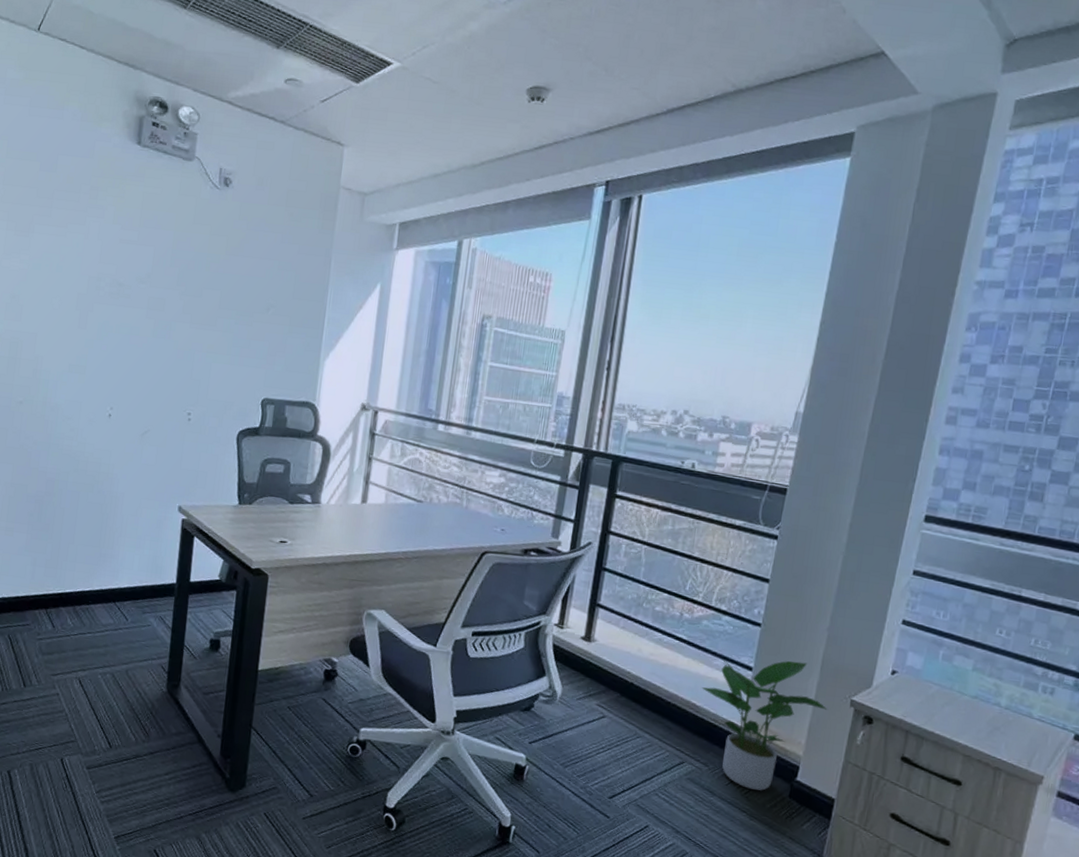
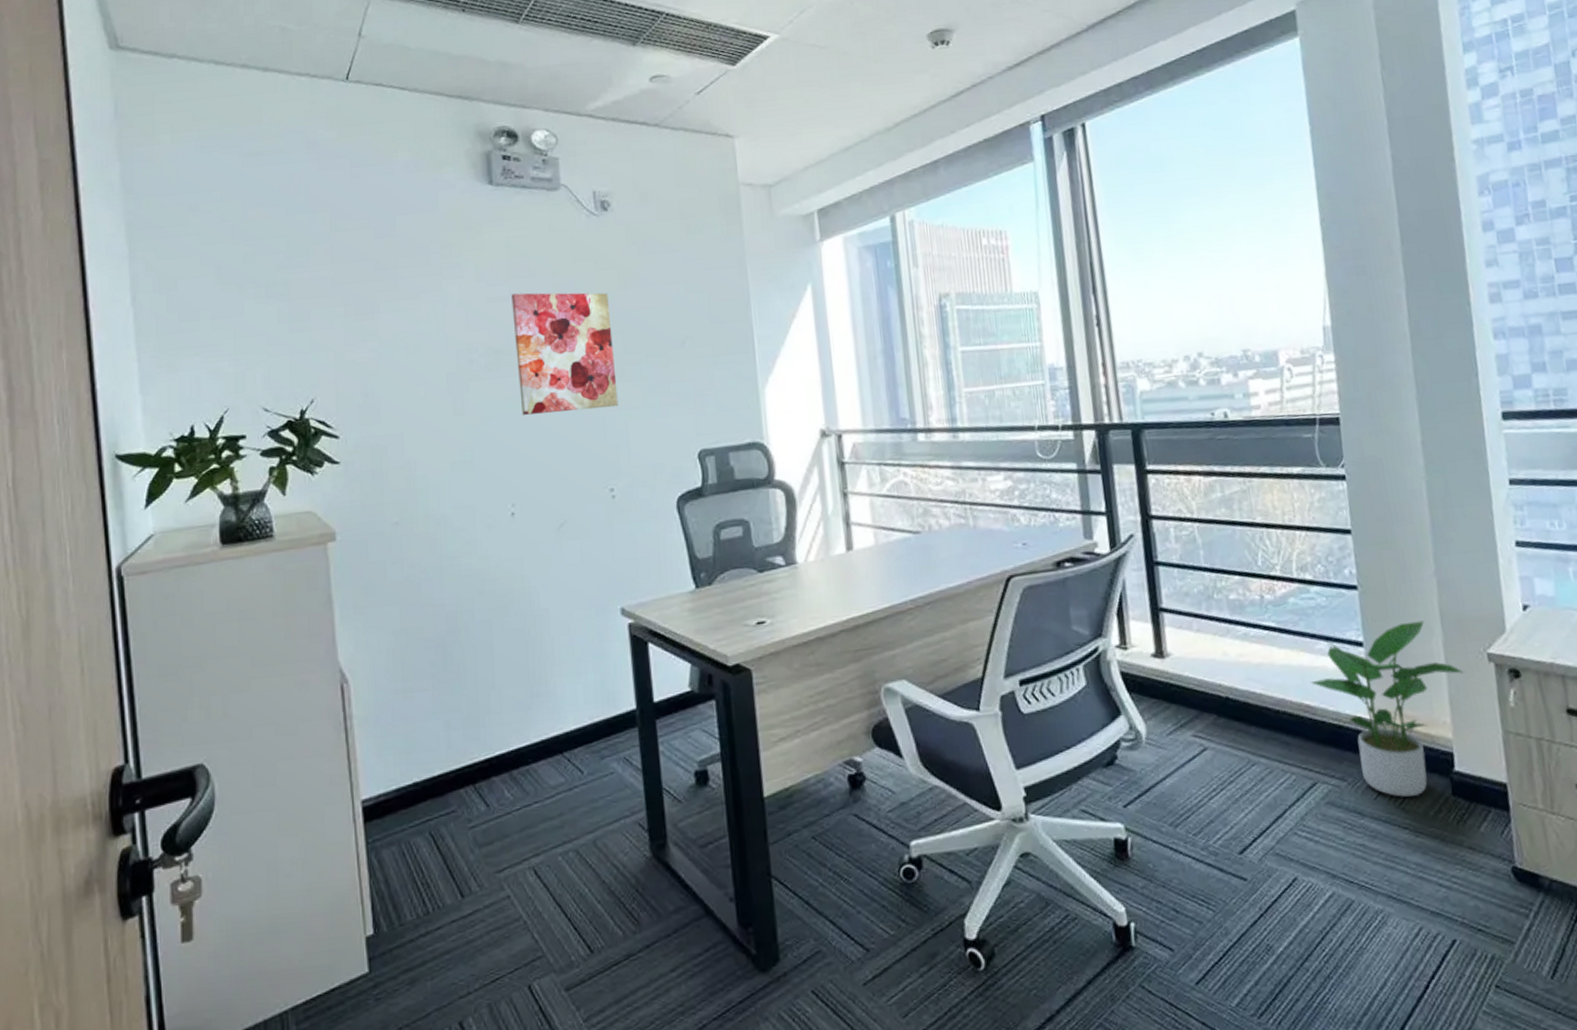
wall art: none [131,240,216,350] -> present [511,292,618,415]

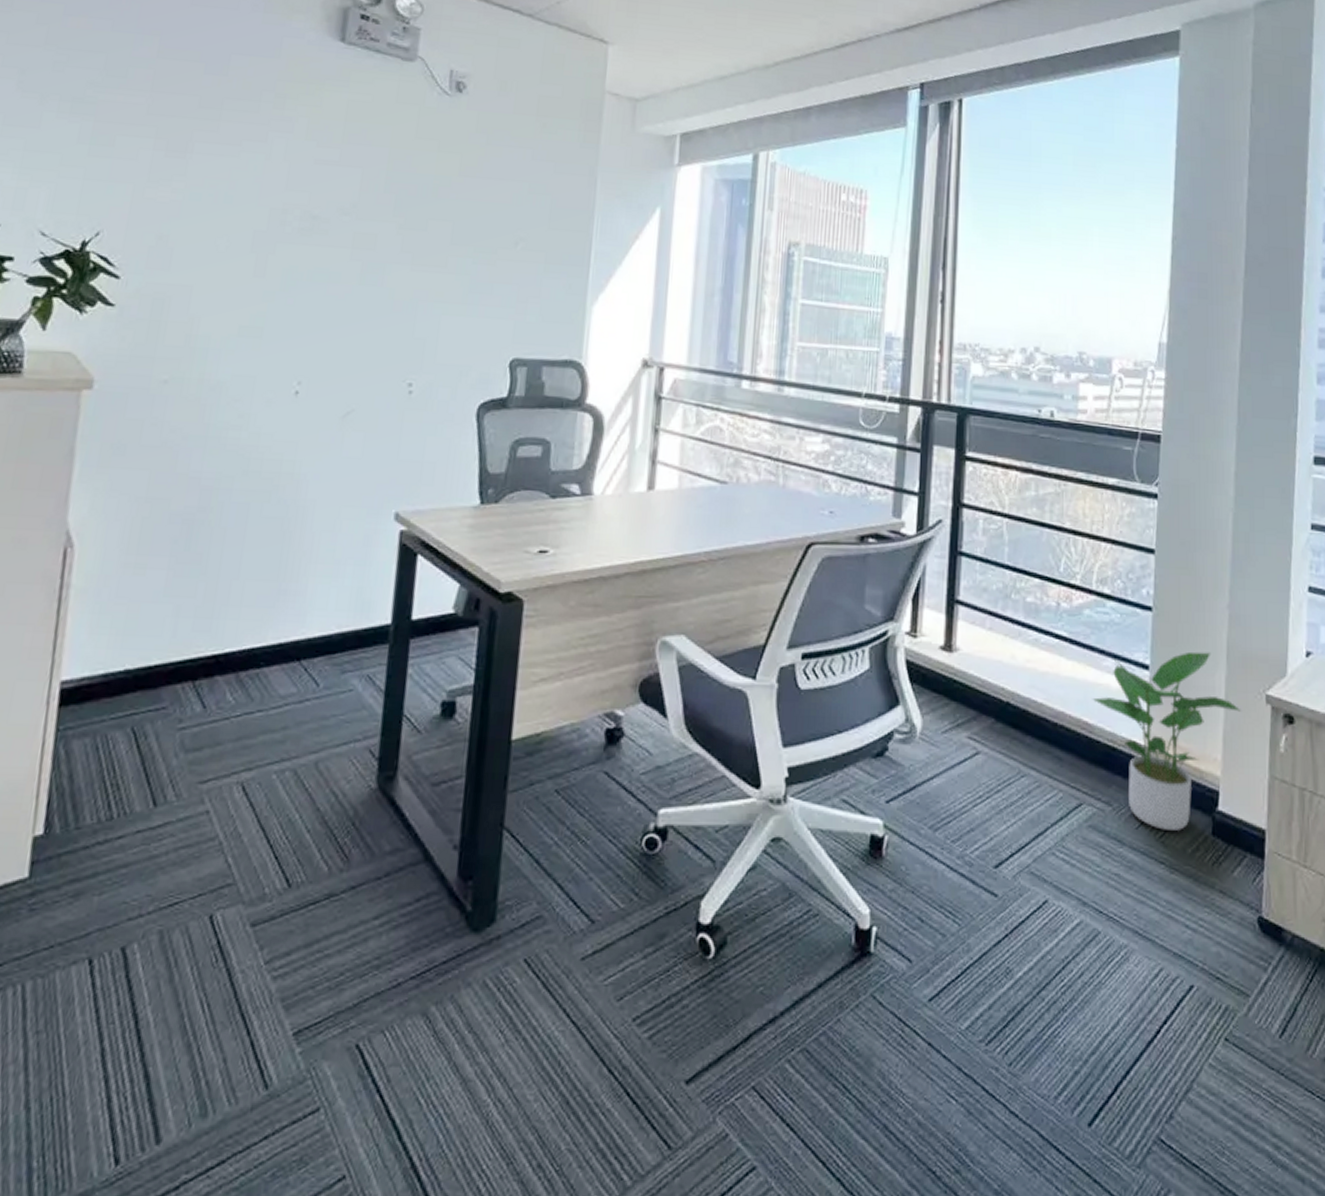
wall art: present [511,292,618,415] -> none [328,160,446,298]

